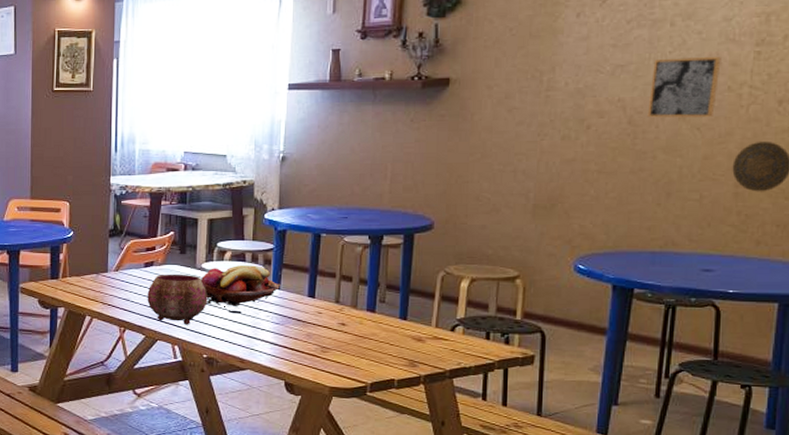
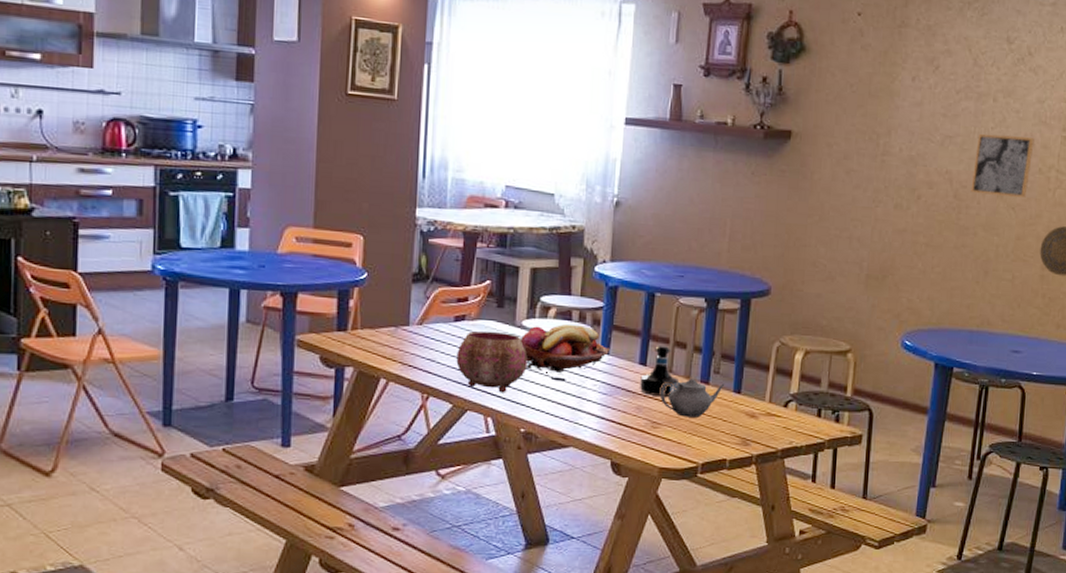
tequila bottle: none [309,279,347,324] -> present [640,344,680,396]
teapot: none [329,308,391,342] -> present [660,379,725,418]

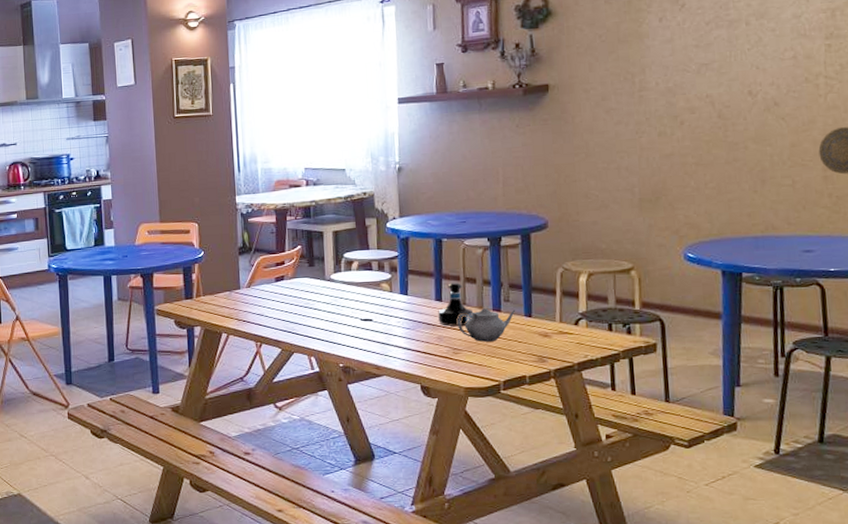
bowl: present [456,330,528,393] -> none [280,286,339,336]
fruit basket: present [520,324,611,373] -> none [330,273,409,315]
wall art: present [971,133,1035,198] -> none [734,51,796,111]

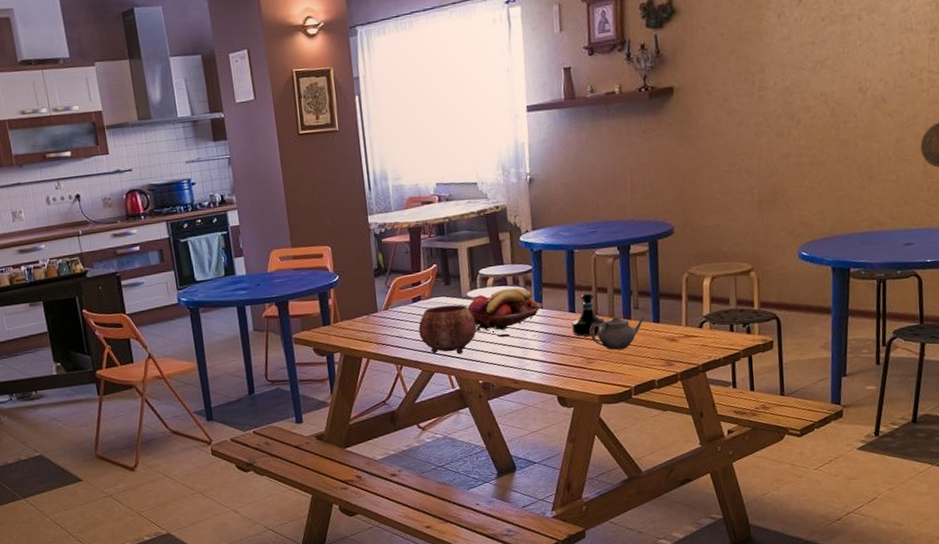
bowl: none [280,286,339,336] -> present [418,304,477,355]
fruit basket: none [330,273,409,315] -> present [467,288,543,332]

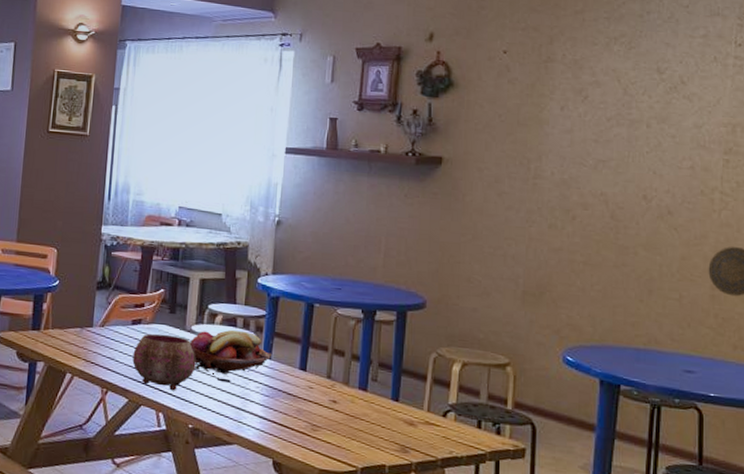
tequila bottle: present [572,292,606,337] -> none [300,352,338,401]
teapot: present [590,316,645,350] -> none [320,385,383,423]

